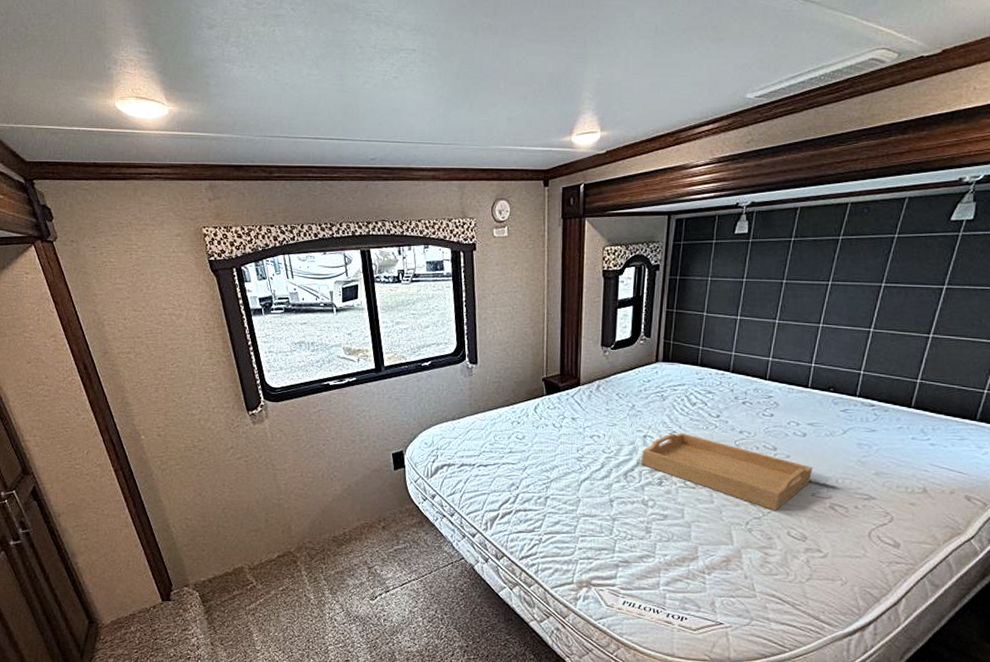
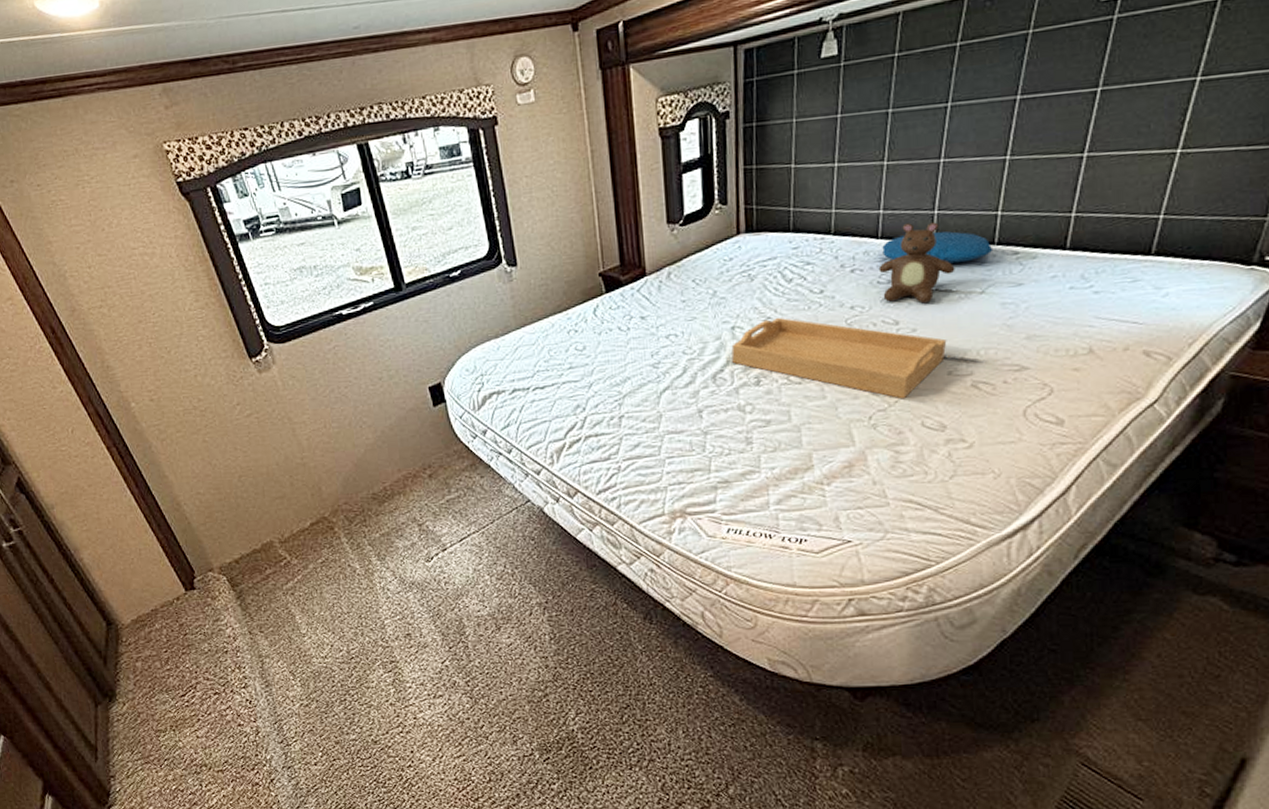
teddy bear: none [764,371,824,436] -> present [878,222,955,304]
pillow: none [769,380,855,408] -> present [882,231,994,264]

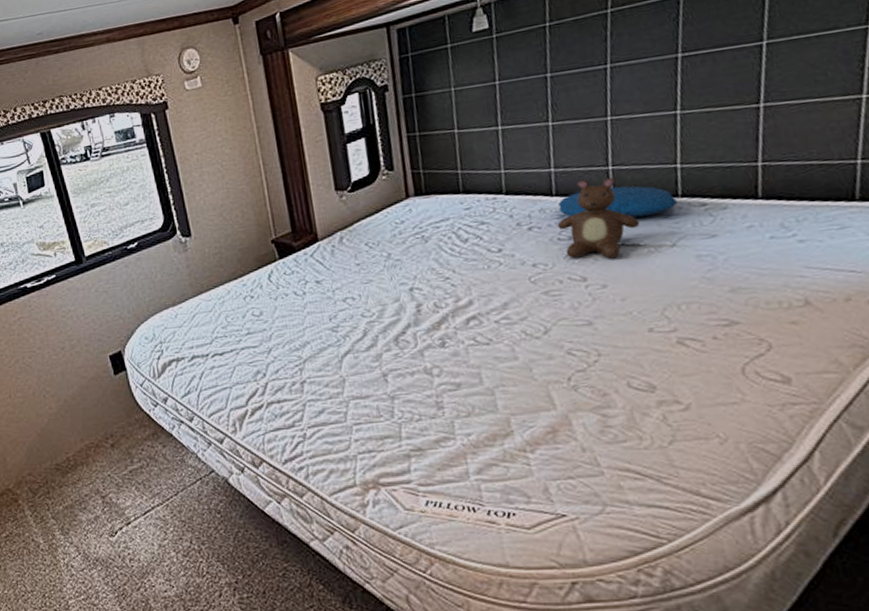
serving tray: present [731,317,947,399] -> none [411,277,643,359]

